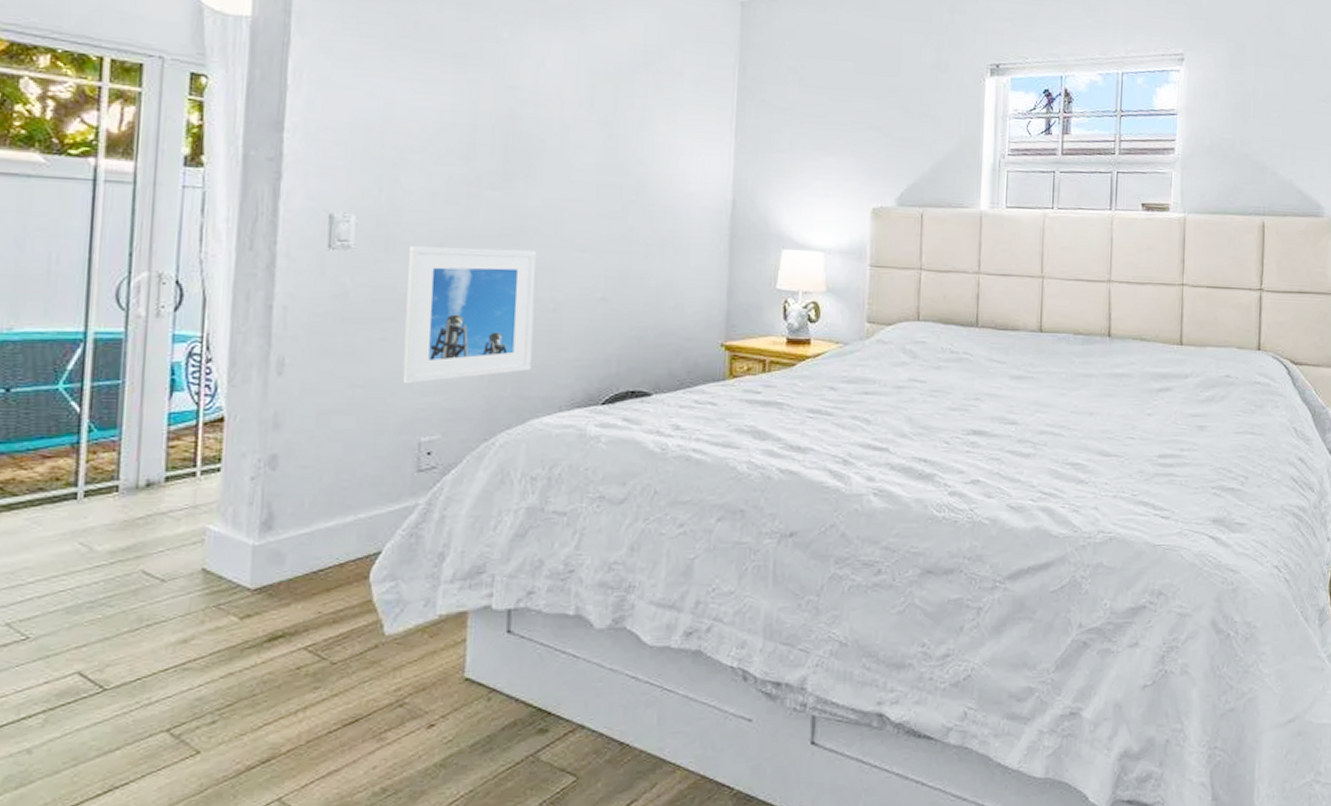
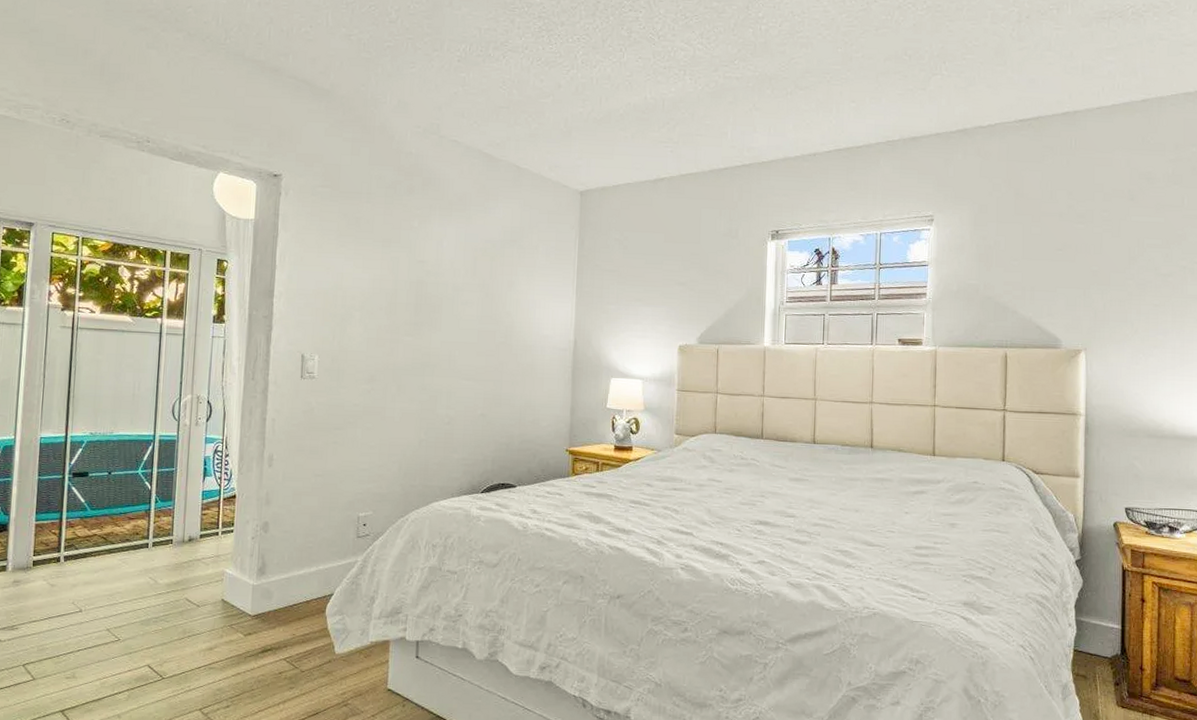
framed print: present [402,245,537,384] -> none [347,376,437,475]

